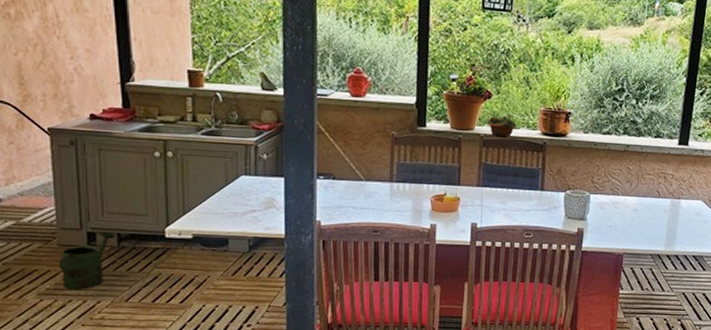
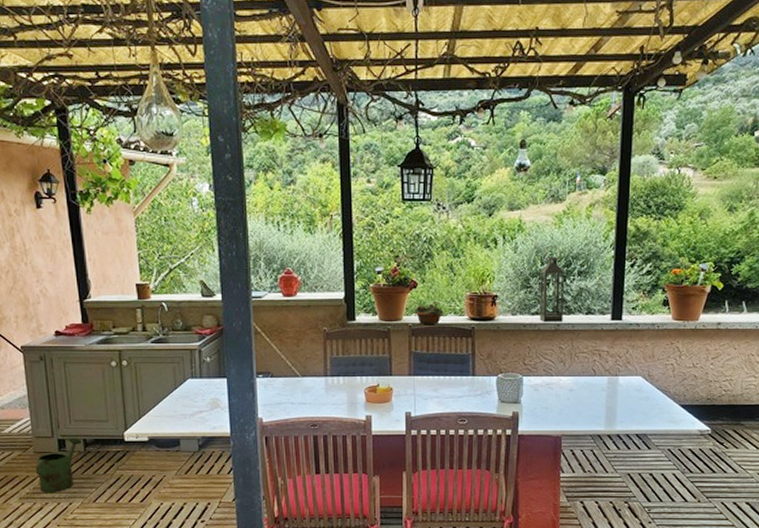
lantern: none [610,68,637,144] -> present [539,246,564,323]

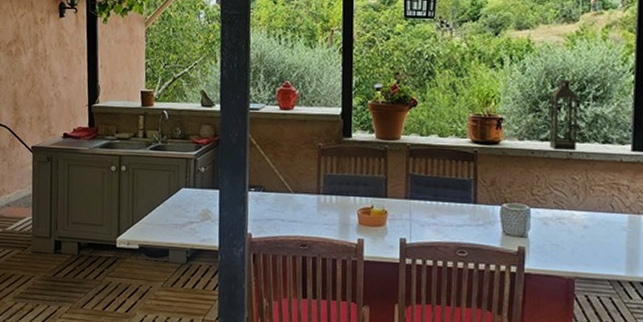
watering can: present [35,438,82,492] -> none [31,240,76,295]
succulent planter: present [413,302,443,324] -> none [412,122,443,146]

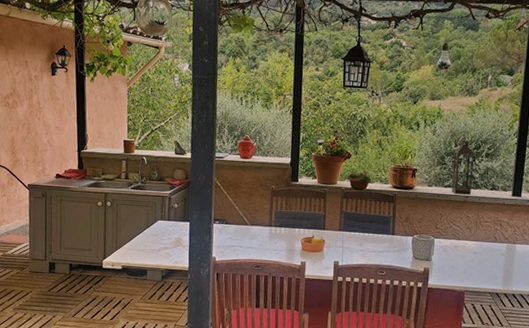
succulent planter: none [412,122,443,146] -> present [346,171,371,190]

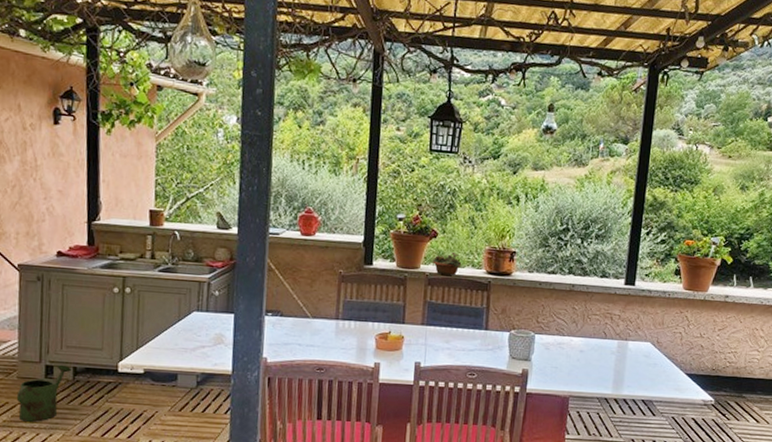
watering can: none [29,262,68,306] -> present [16,364,71,422]
lantern: present [451,131,474,196] -> none [555,207,582,284]

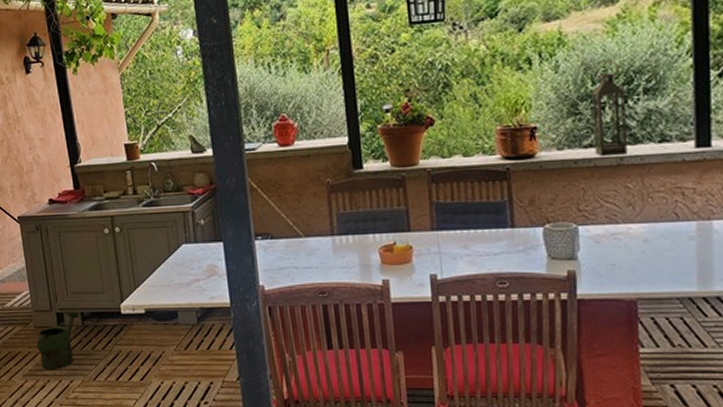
succulent planter: present [432,253,461,276] -> none [432,140,468,168]
lantern: none [555,207,582,284] -> present [592,59,627,157]

